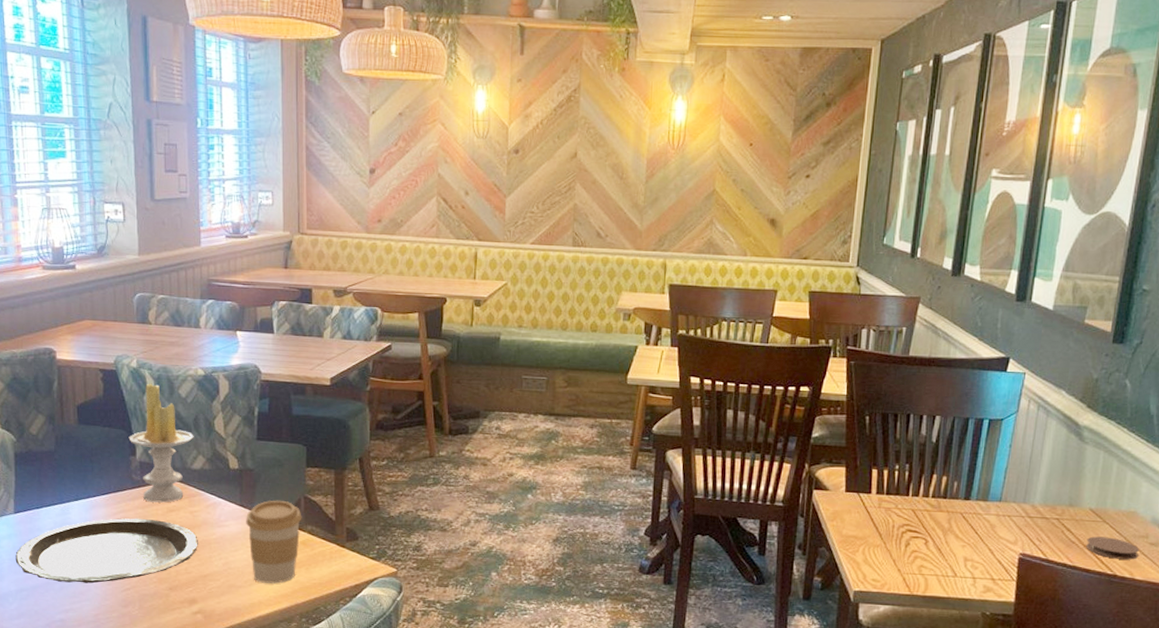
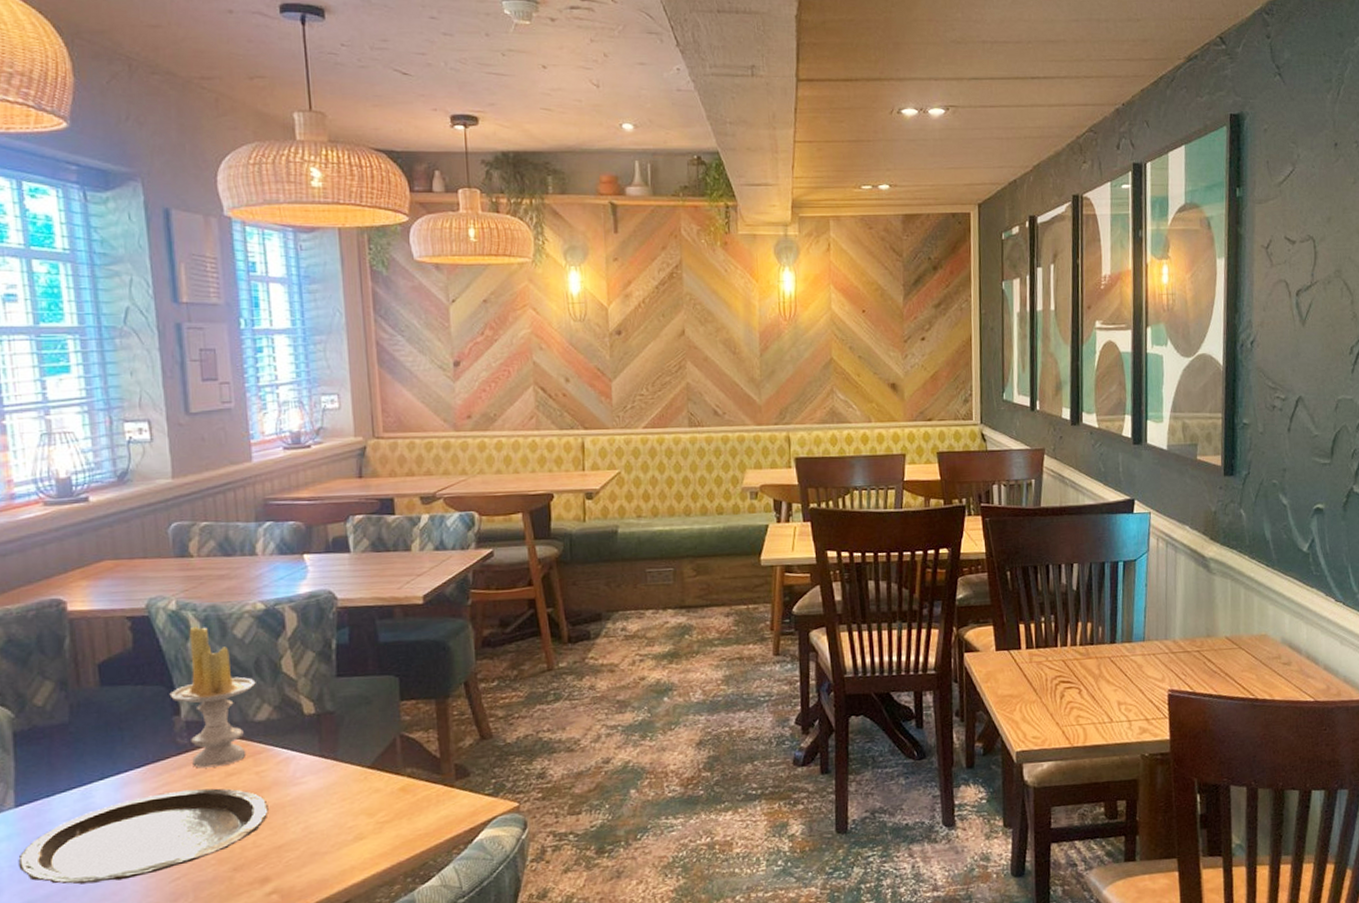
coffee cup: present [246,500,302,584] -> none [328,743,399,844]
coaster: present [1086,536,1140,560] -> none [1227,662,1275,683]

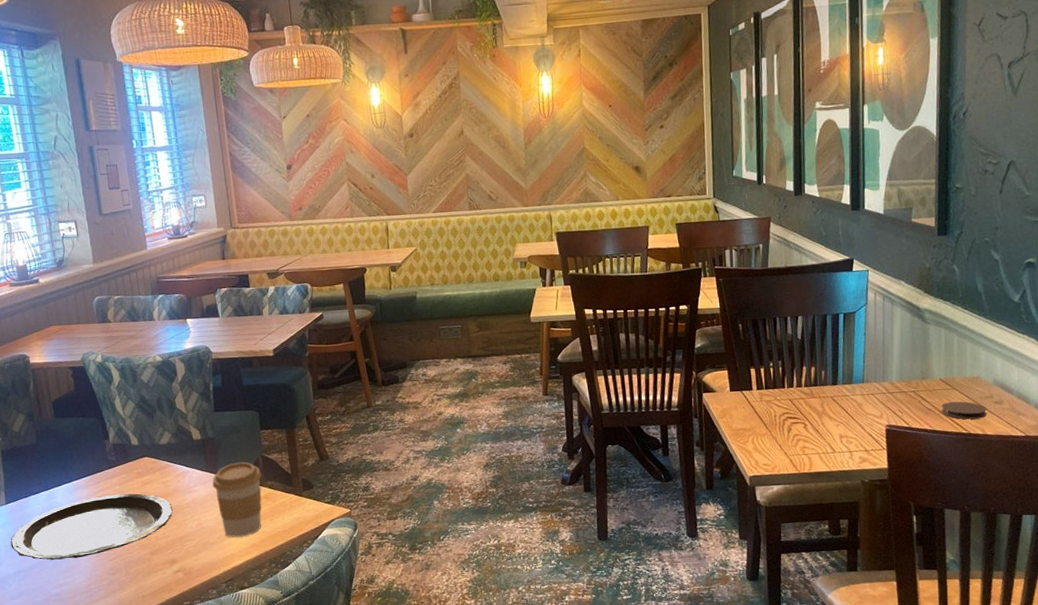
candle: present [169,626,256,768] -> none [101,374,159,479]
coffee cup: none [328,743,399,844] -> present [212,462,262,537]
coaster: none [1227,662,1275,683] -> present [941,401,987,420]

